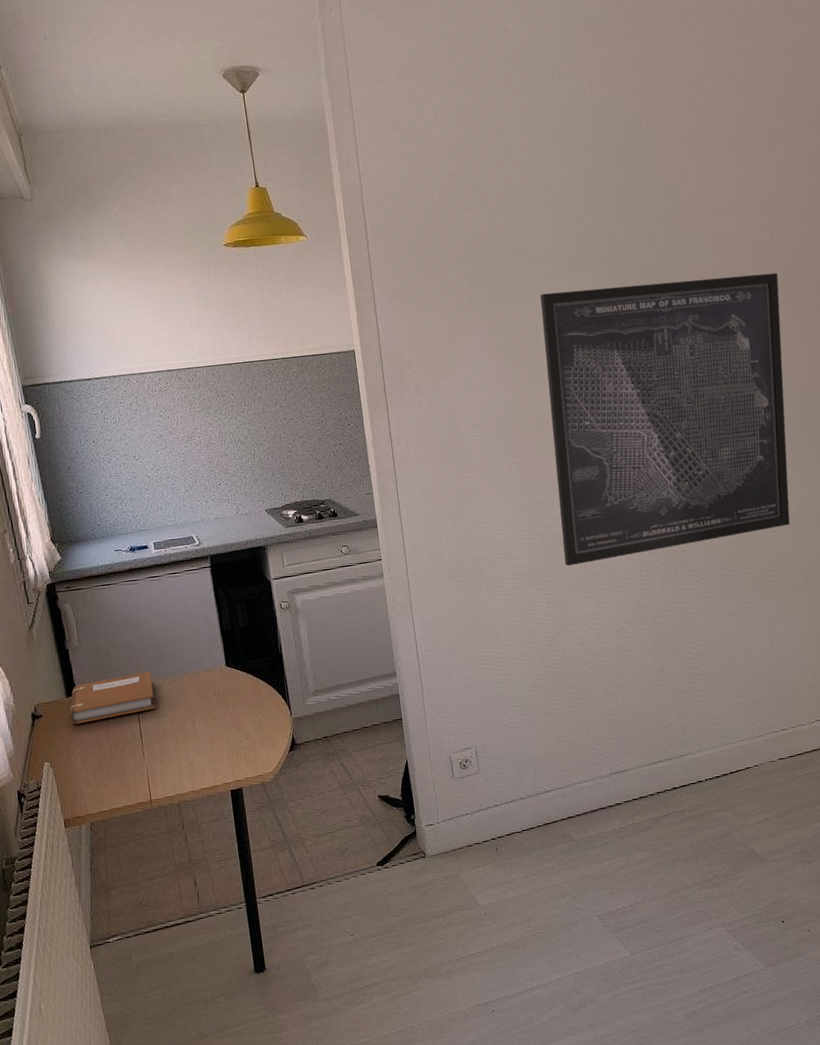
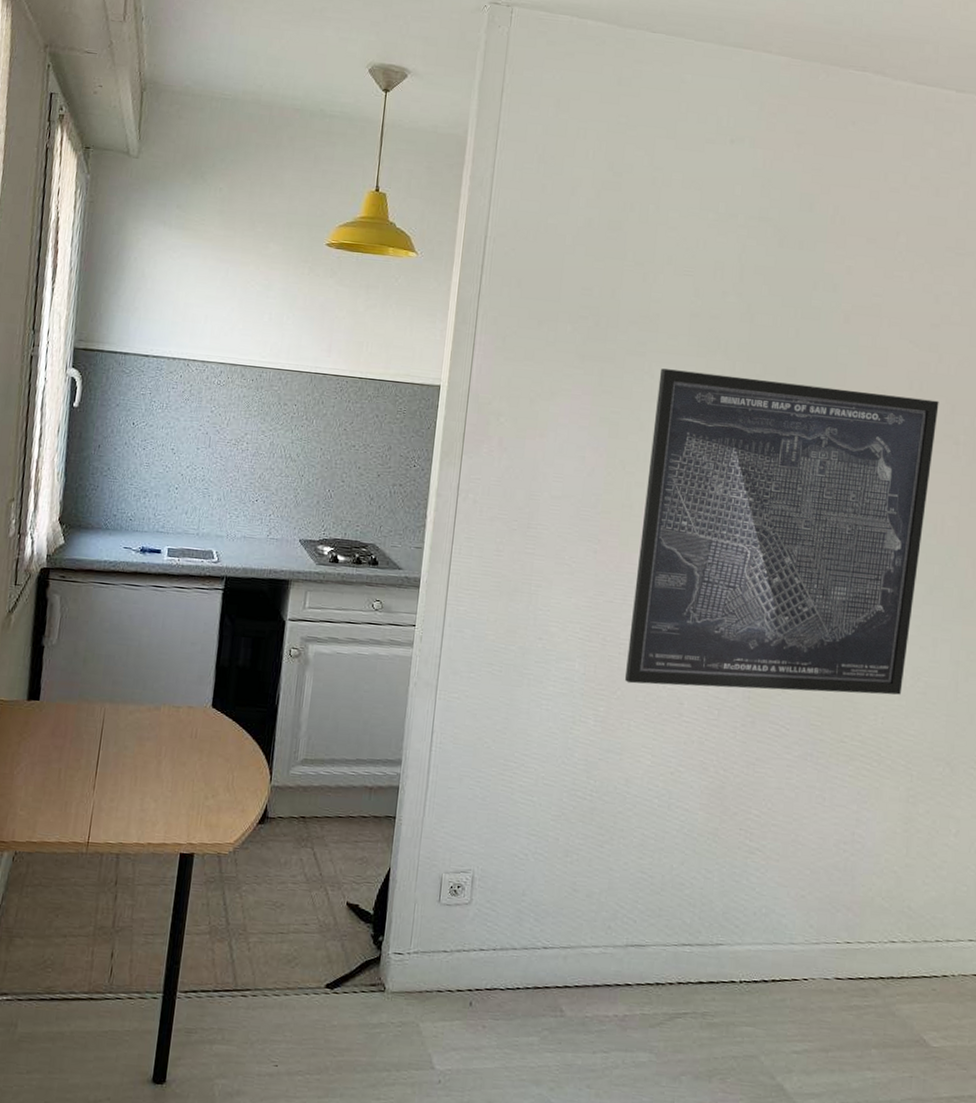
notebook: present [69,671,156,725] -> none [24,688,126,737]

